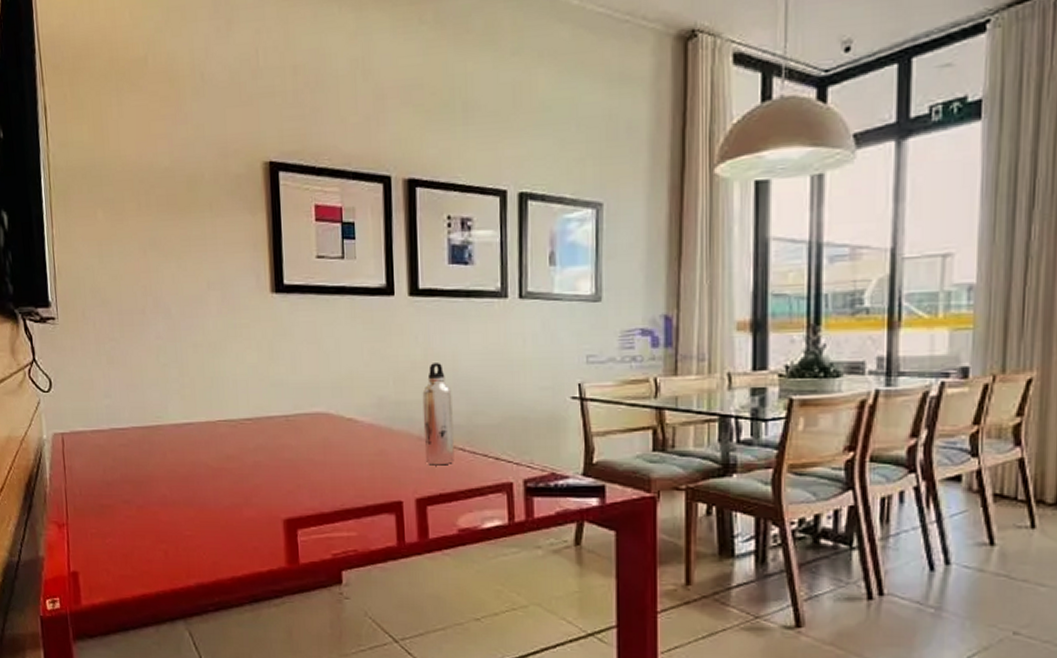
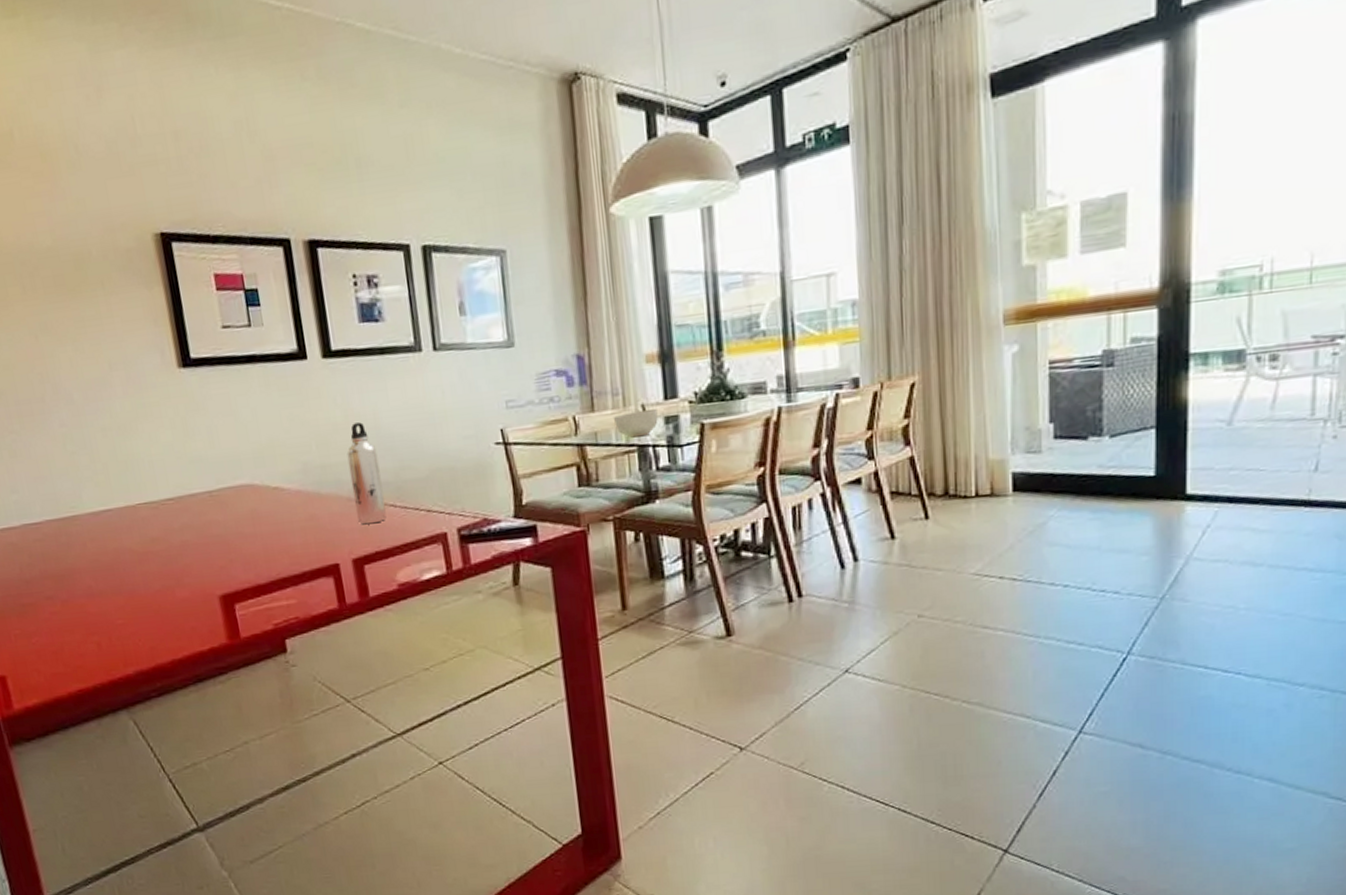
bowl: none [696,378,744,406] -> present [613,408,658,438]

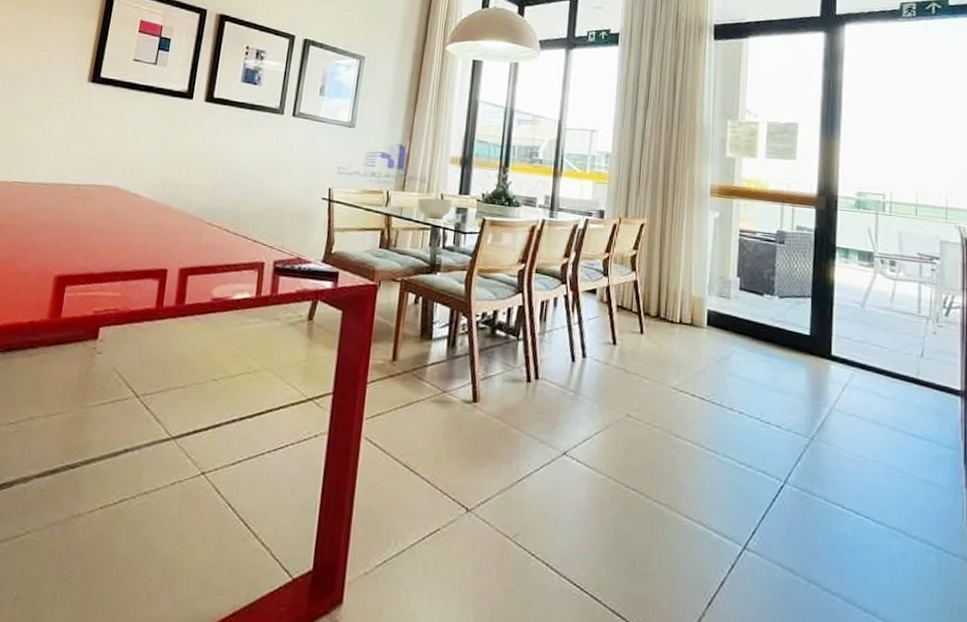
water bottle: present [346,422,387,525] -> none [193,157,227,242]

